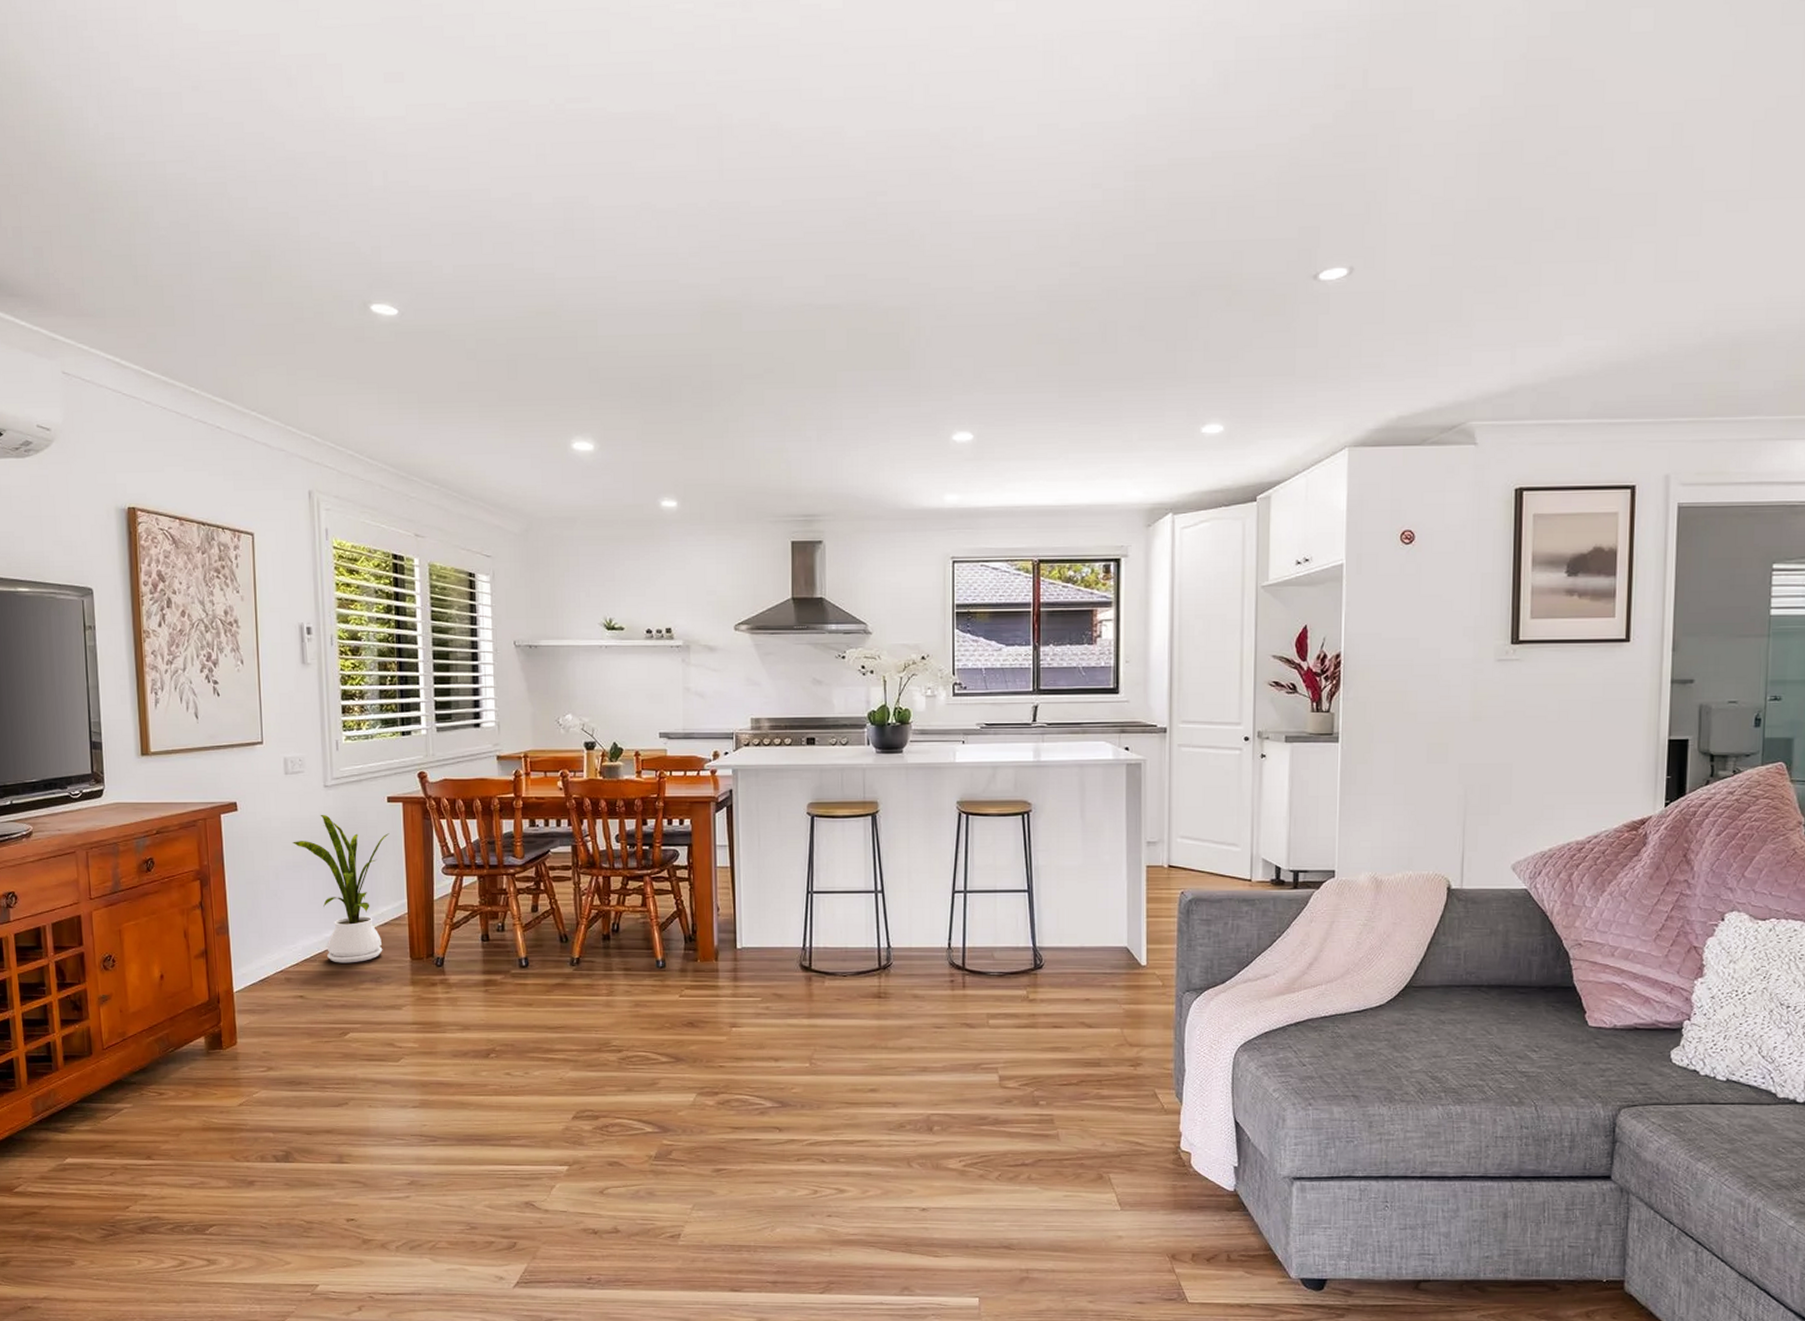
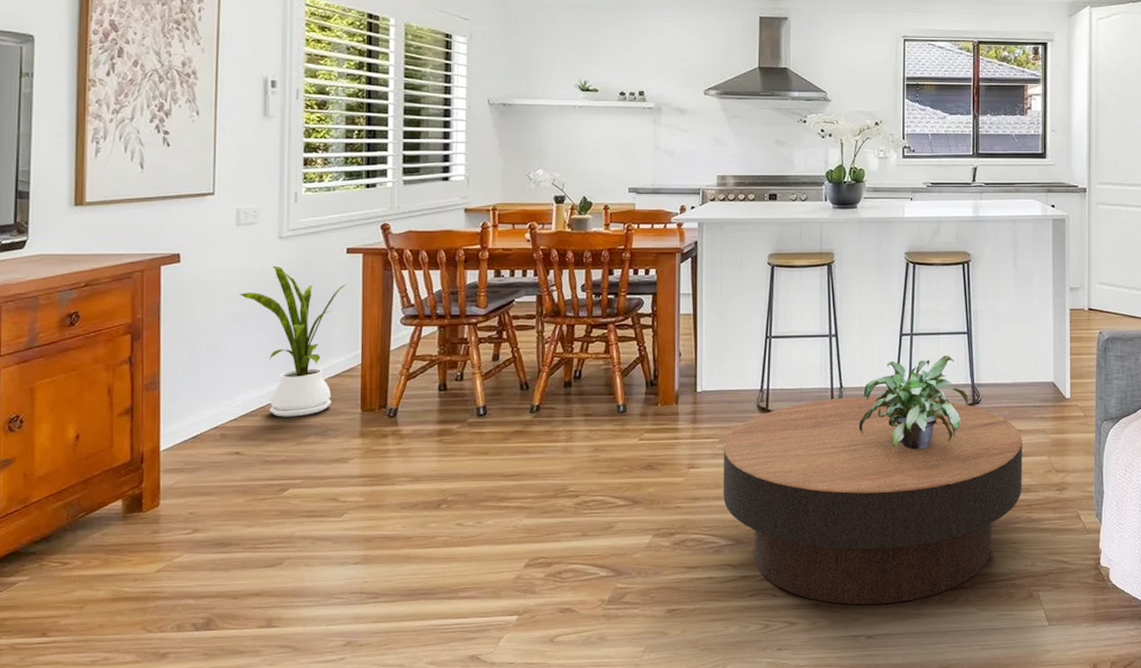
coffee table: none [766,957,1091,1177] -> present [723,395,1022,605]
potted plant: none [908,915,1030,1016] -> present [858,355,969,450]

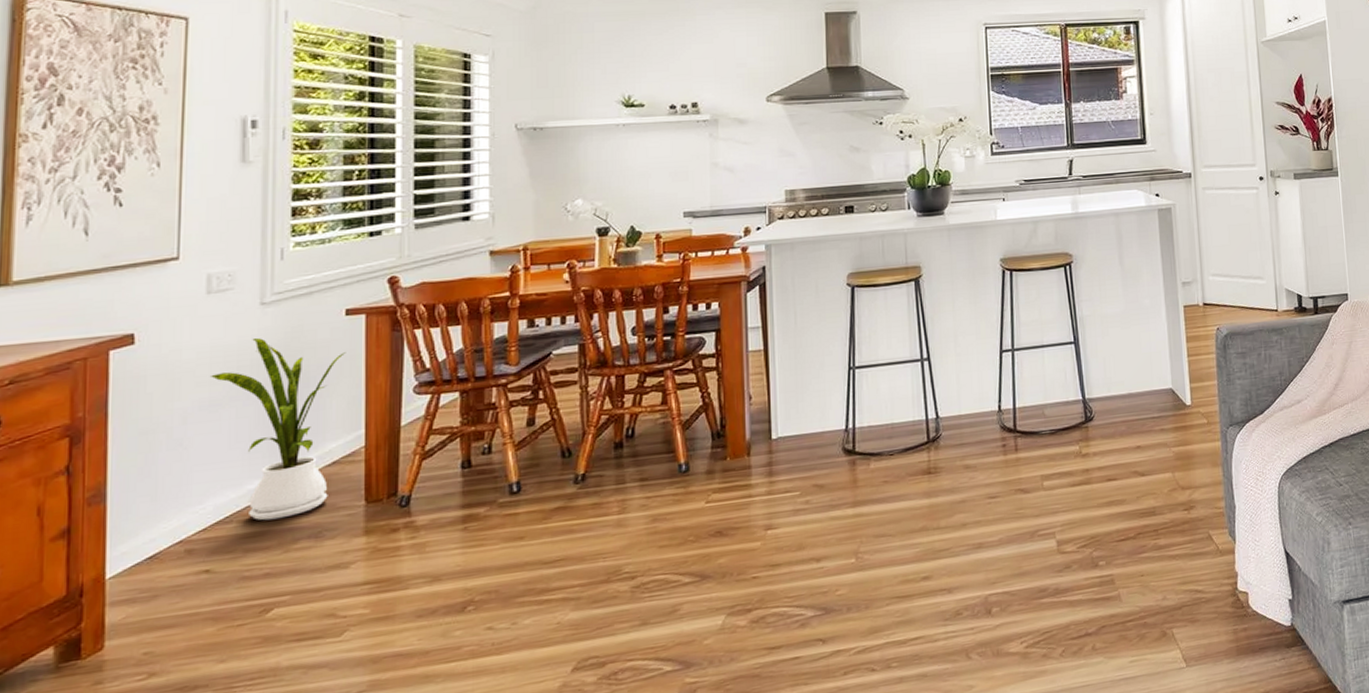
coffee table: present [723,395,1022,605] -> none [806,420,1146,671]
potted plant: present [858,355,969,450] -> none [959,369,1081,481]

